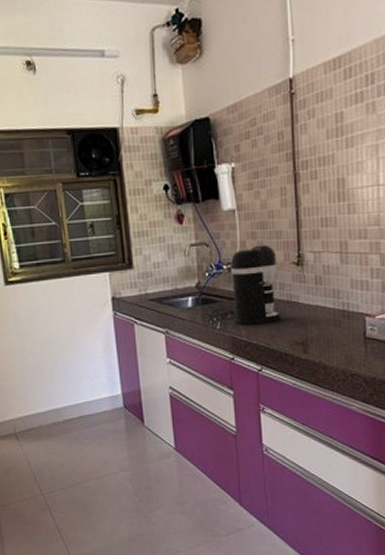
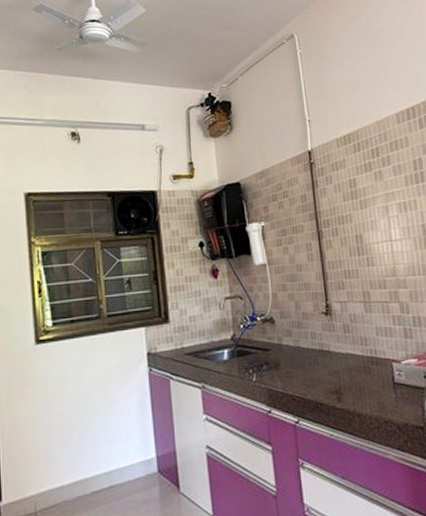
coffee maker: present [230,244,281,326] -> none [263,296,314,377]

